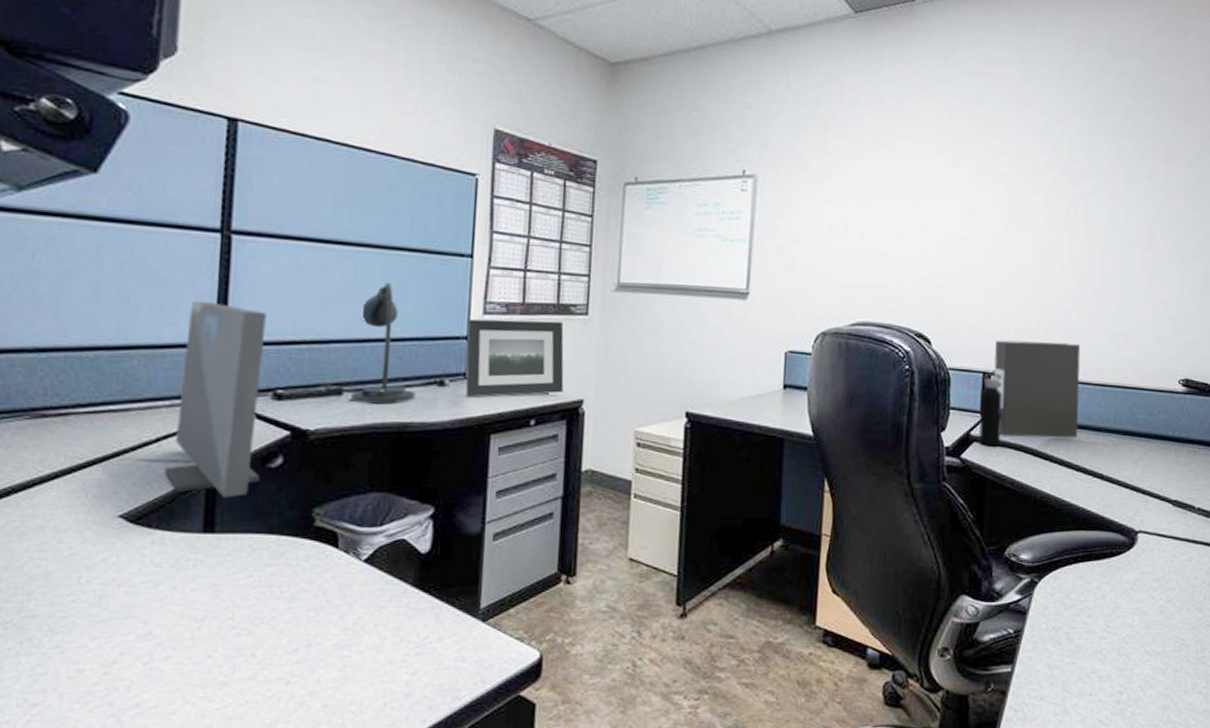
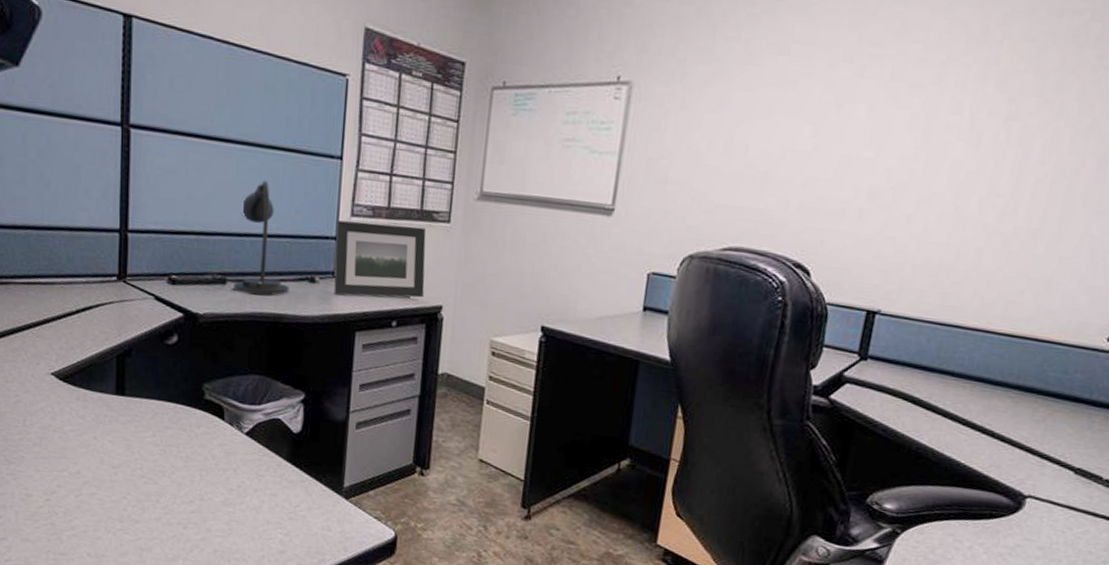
computer monitor: present [164,300,267,498] -> none [83,189,161,367]
water bottle: present [978,372,1003,447] -> none [852,311,886,391]
binder: present [993,340,1081,438] -> none [877,276,989,390]

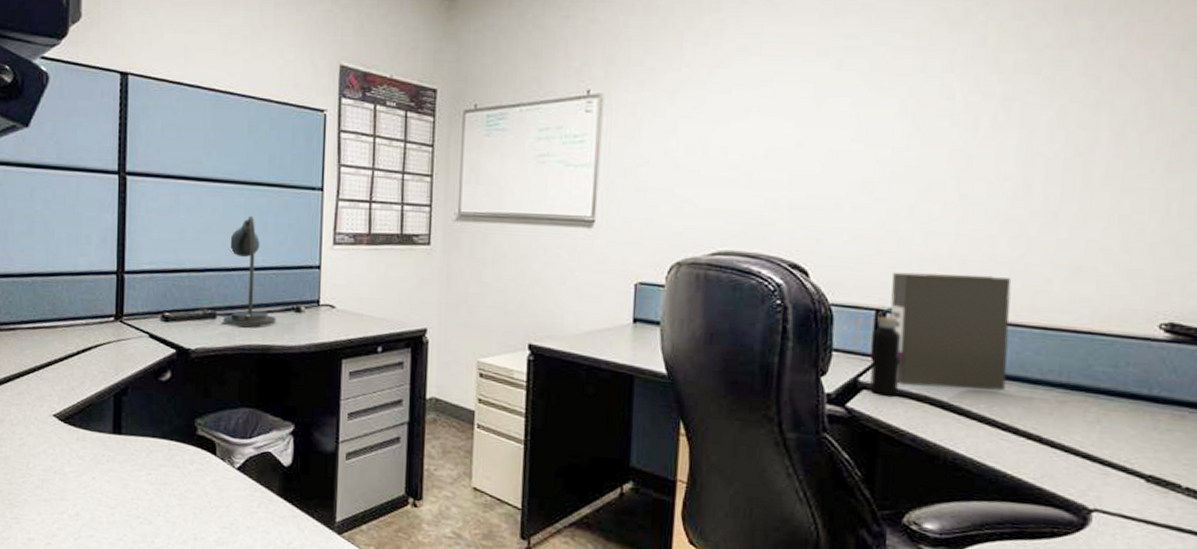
picture frame: present [334,220,426,298] -> none [319,249,408,324]
water bottle: none [852,311,886,391] -> present [869,310,902,397]
binder: none [877,276,989,390] -> present [890,272,1012,391]

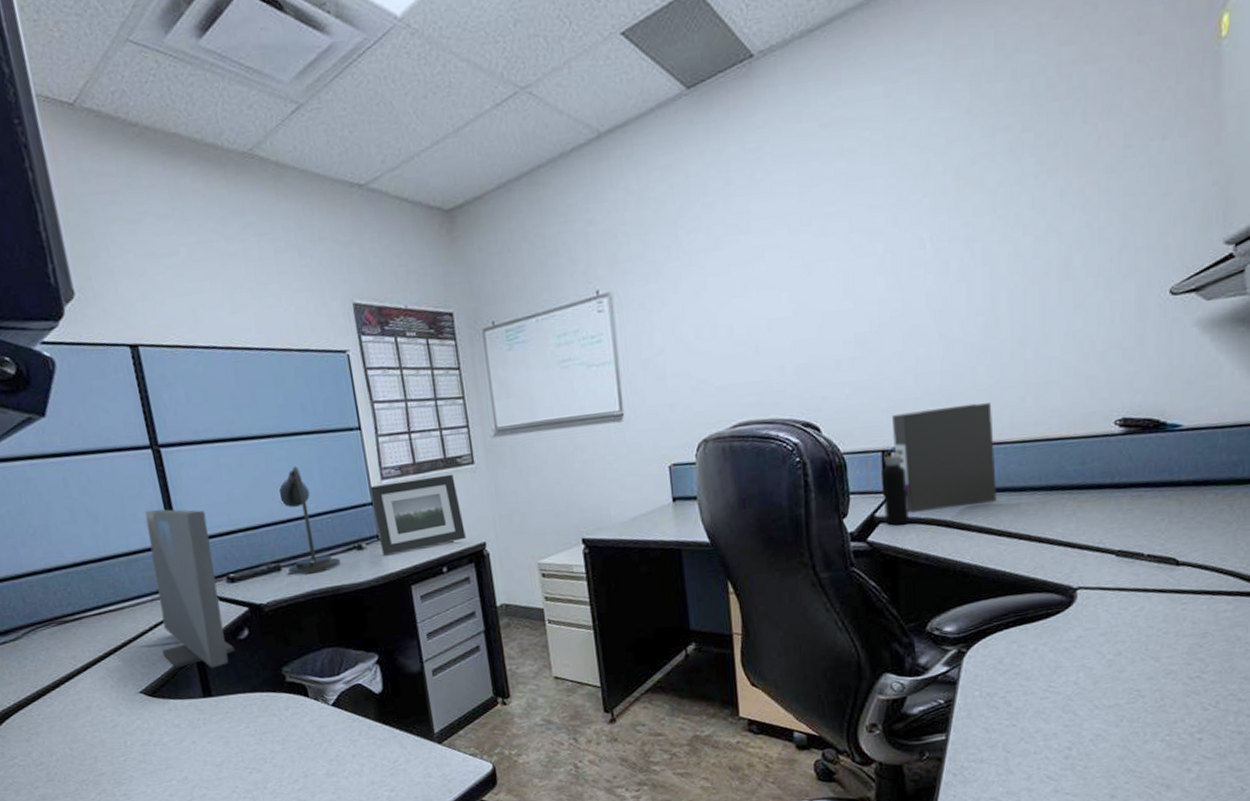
computer monitor: none [83,234,155,405] -> present [144,509,235,668]
picture frame: none [319,249,408,324] -> present [369,474,466,556]

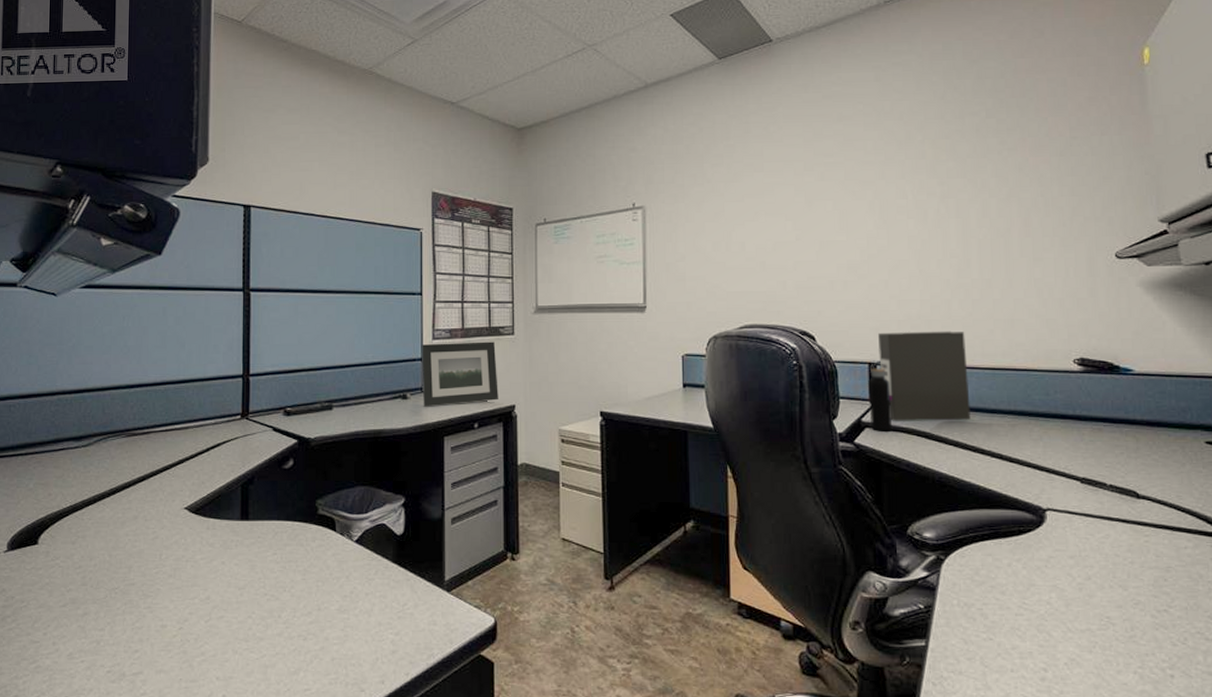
computer monitor: present [144,509,235,668] -> none [213,343,278,493]
desk lamp: present [276,466,341,575] -> none [339,319,386,416]

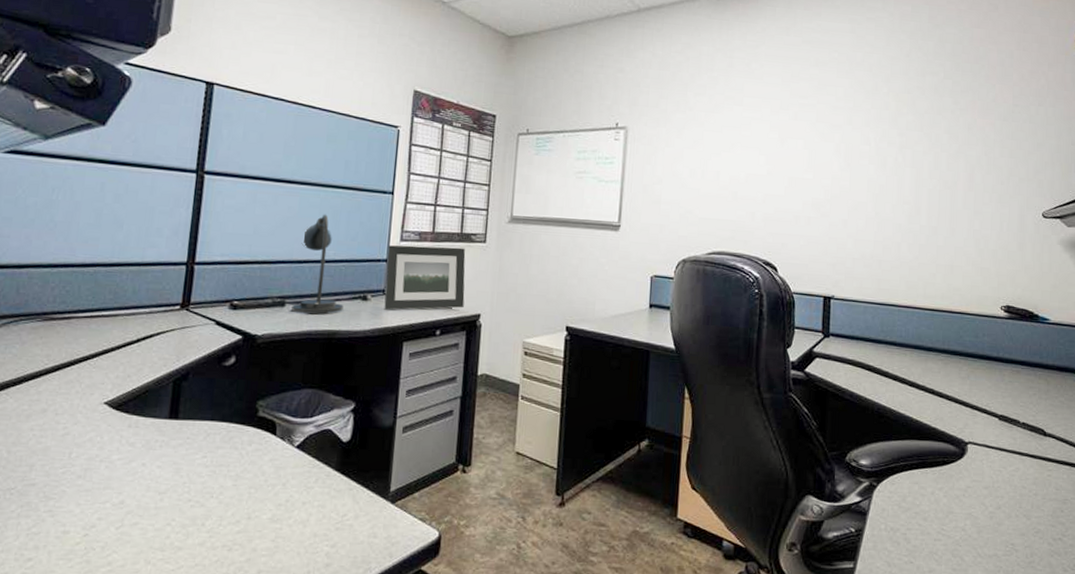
desk lamp: none [339,319,386,416] -> present [292,214,344,315]
water bottle: present [867,363,893,431] -> none [820,297,841,363]
binder: present [878,331,971,421] -> none [833,268,911,356]

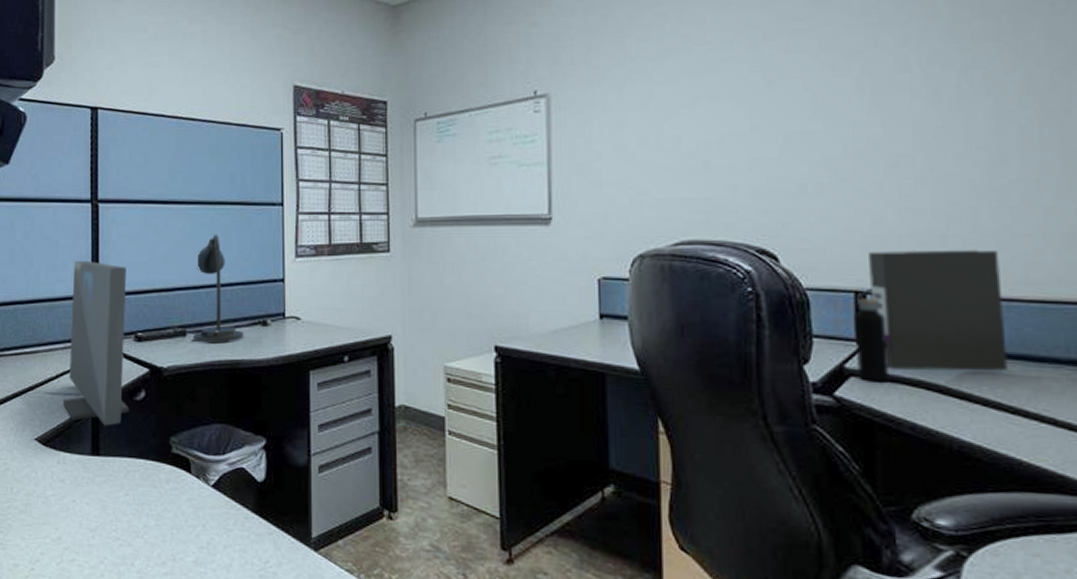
computer monitor: none [141,227,228,390] -> present [62,260,129,426]
picture frame: present [384,245,466,310] -> none [282,260,372,336]
water bottle: none [820,297,841,363] -> present [852,291,890,382]
binder: none [833,268,911,356] -> present [869,249,1008,371]

